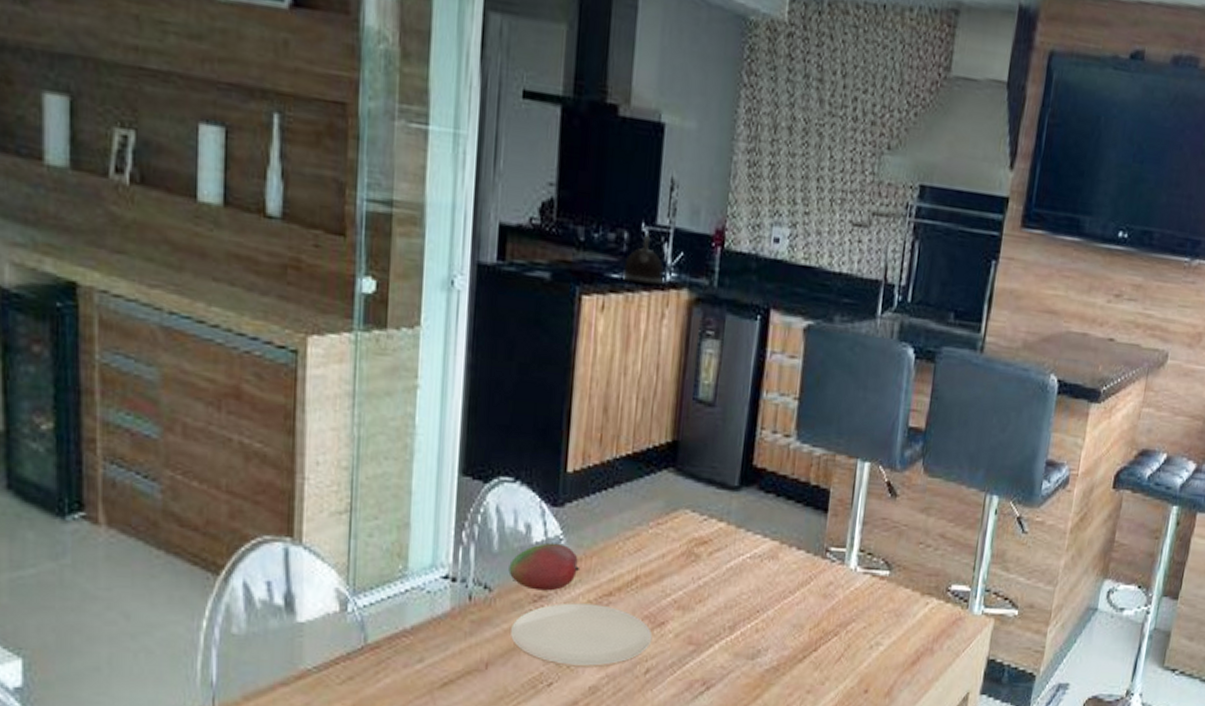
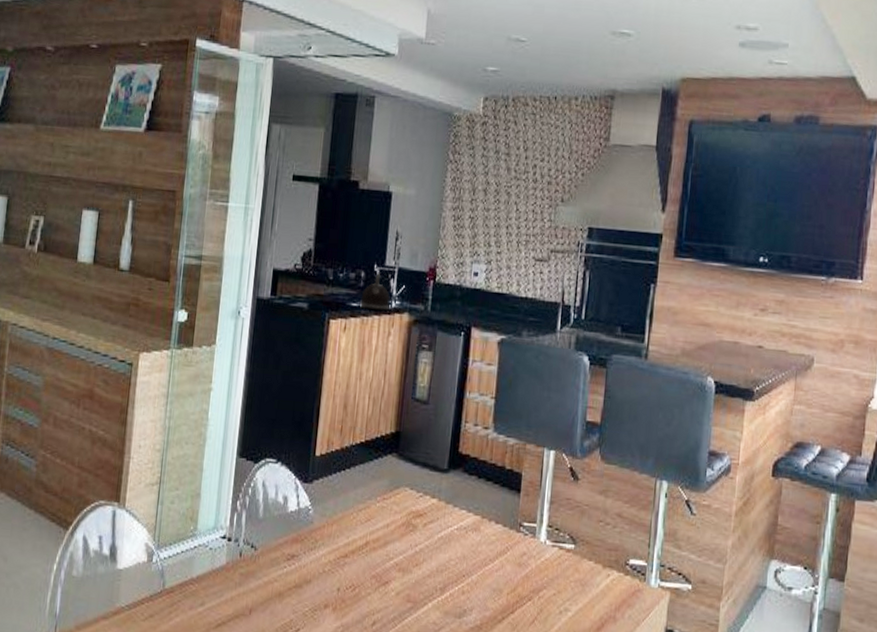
fruit: present [508,542,581,591] -> none [270,512,324,552]
plate: present [511,603,653,668] -> none [269,562,379,618]

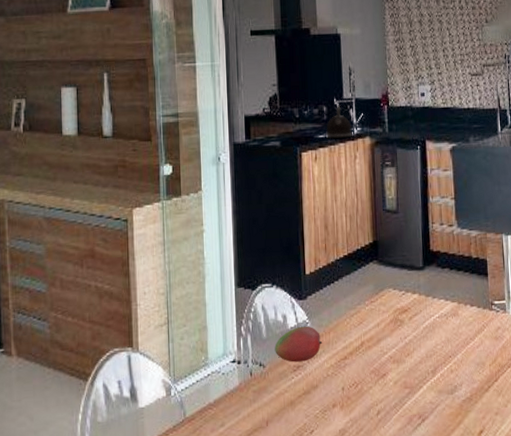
fruit: none [270,512,324,552] -> present [274,326,323,363]

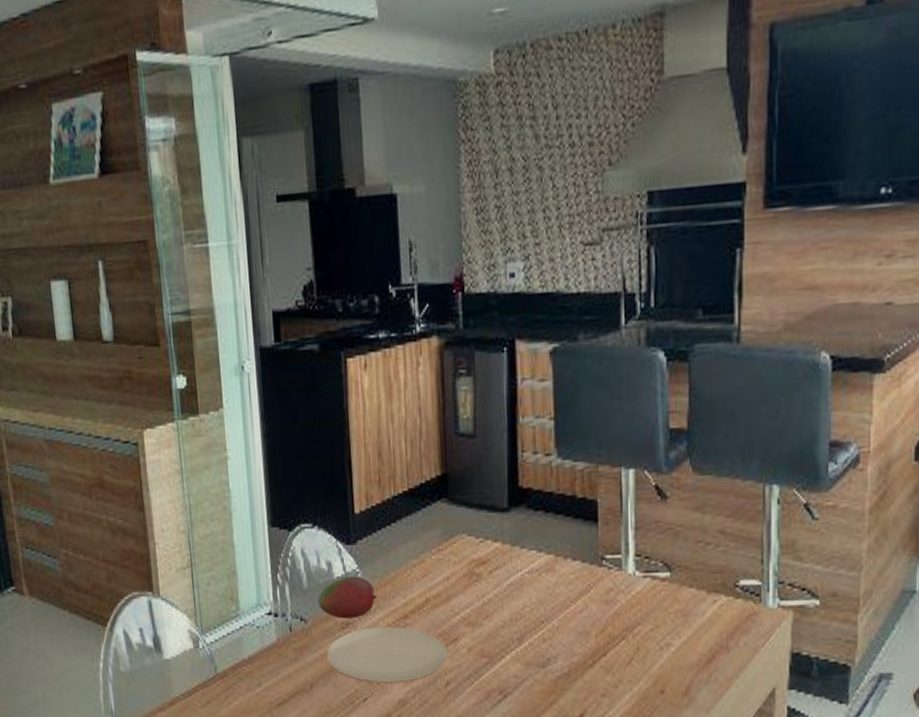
plate: none [281,367,379,417] -> present [327,627,448,683]
kettle: present [325,105,352,139] -> none [377,293,414,340]

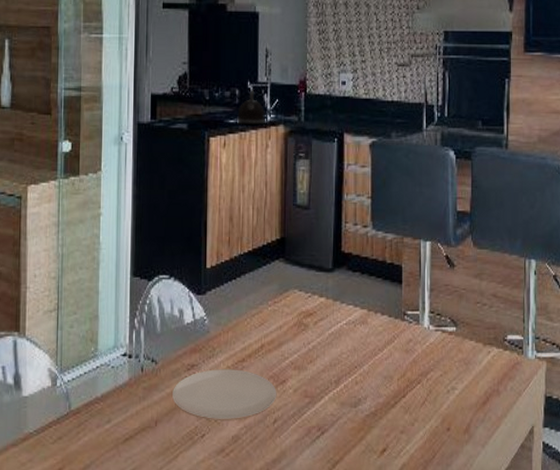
fruit: present [318,576,377,619] -> none [169,323,220,361]
kettle: none [377,293,414,340] -> present [236,89,265,126]

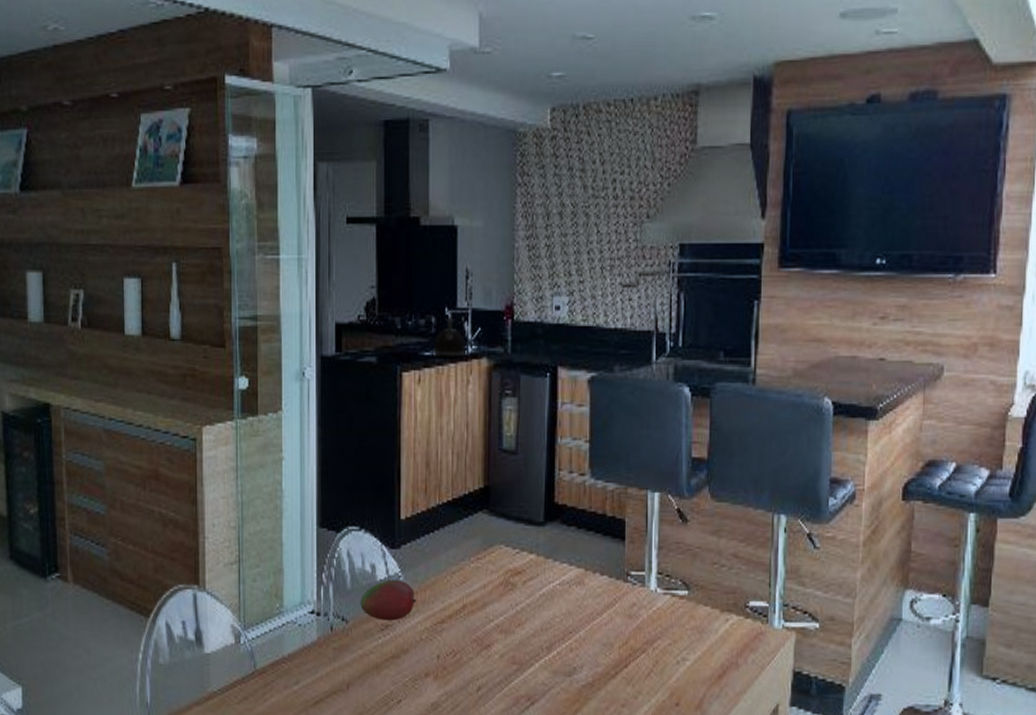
fruit: none [169,323,220,361] -> present [360,579,417,621]
plate: present [172,369,277,420] -> none [365,630,481,686]

